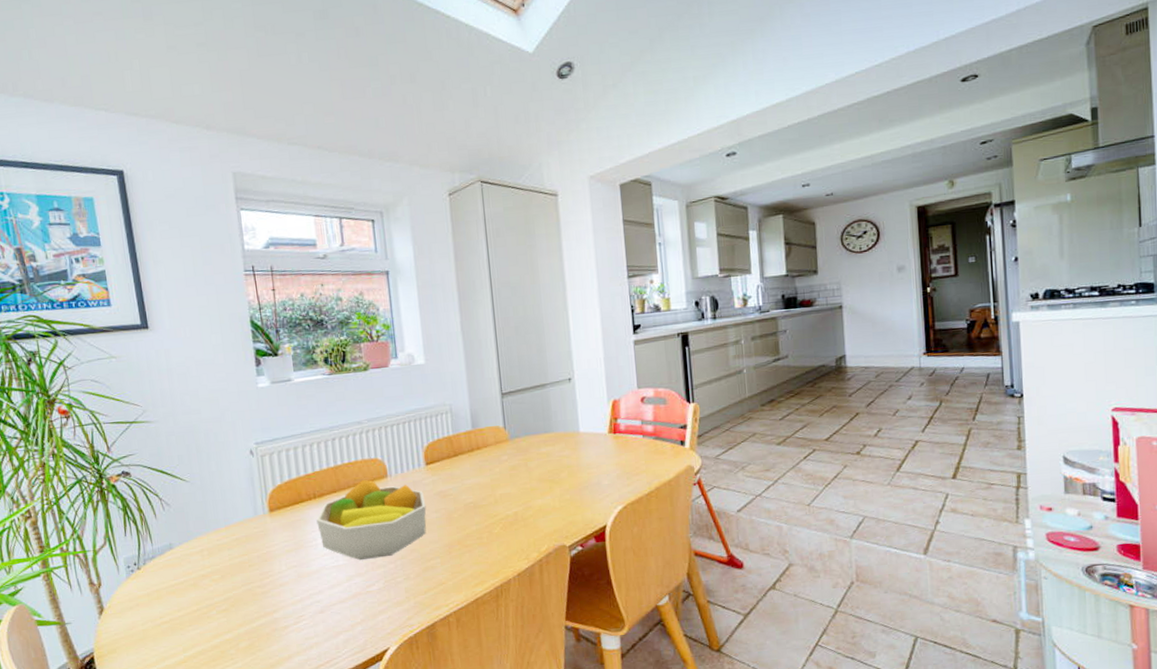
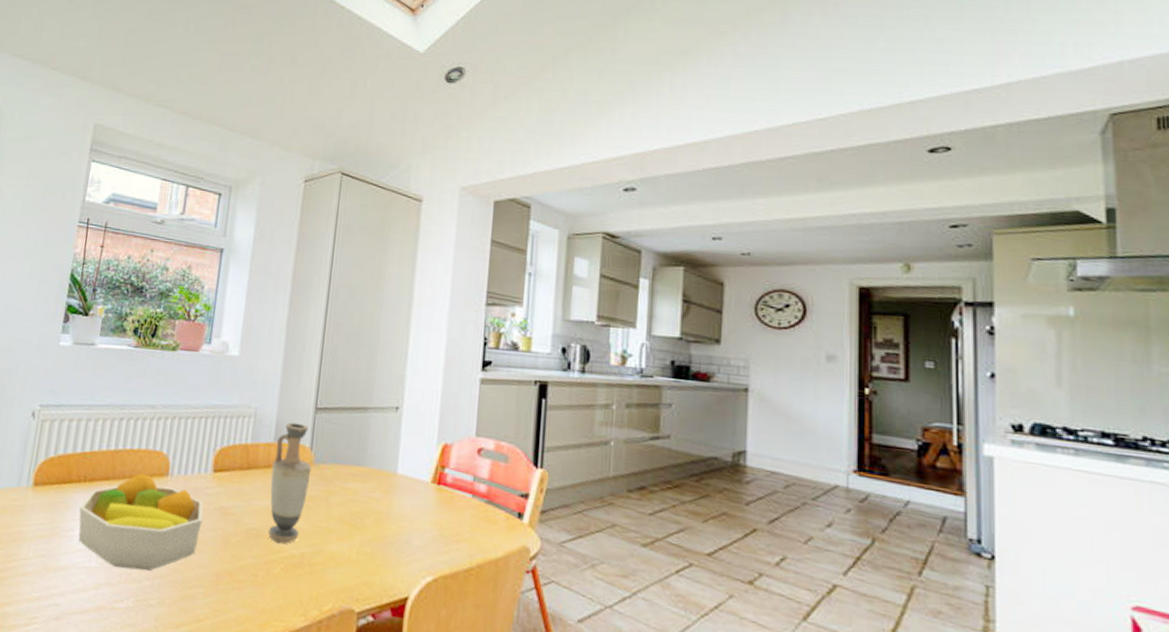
vase: none [474,409,510,510] -> present [268,422,312,544]

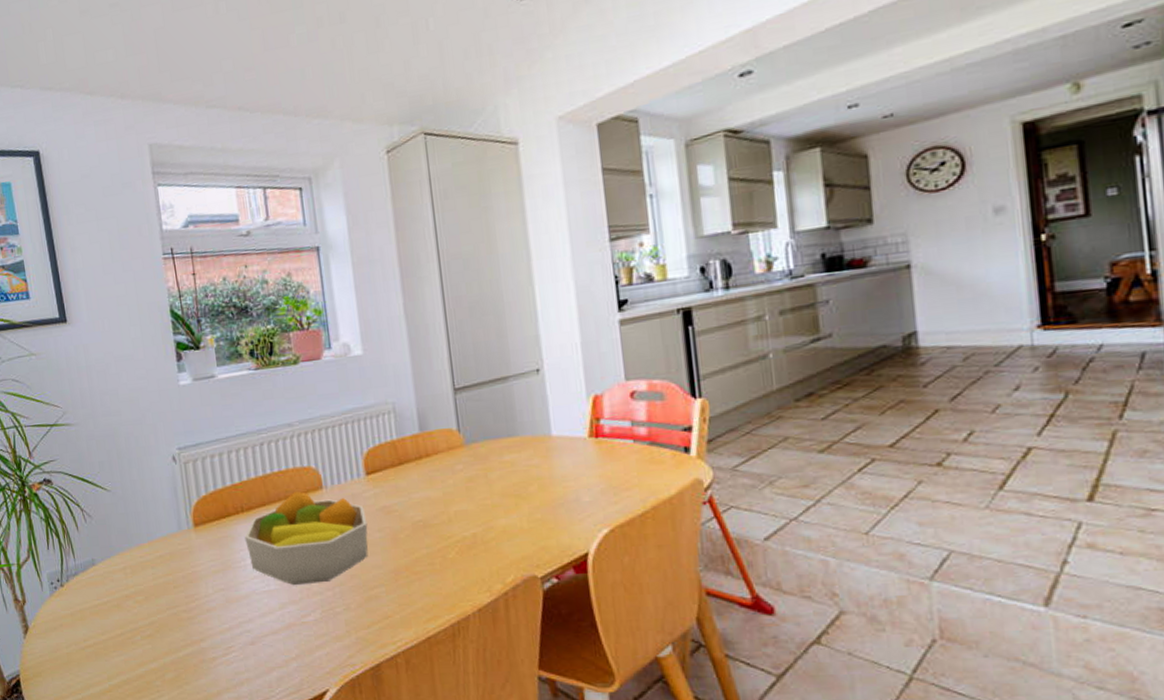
vase: present [268,422,312,544] -> none [422,408,466,530]

